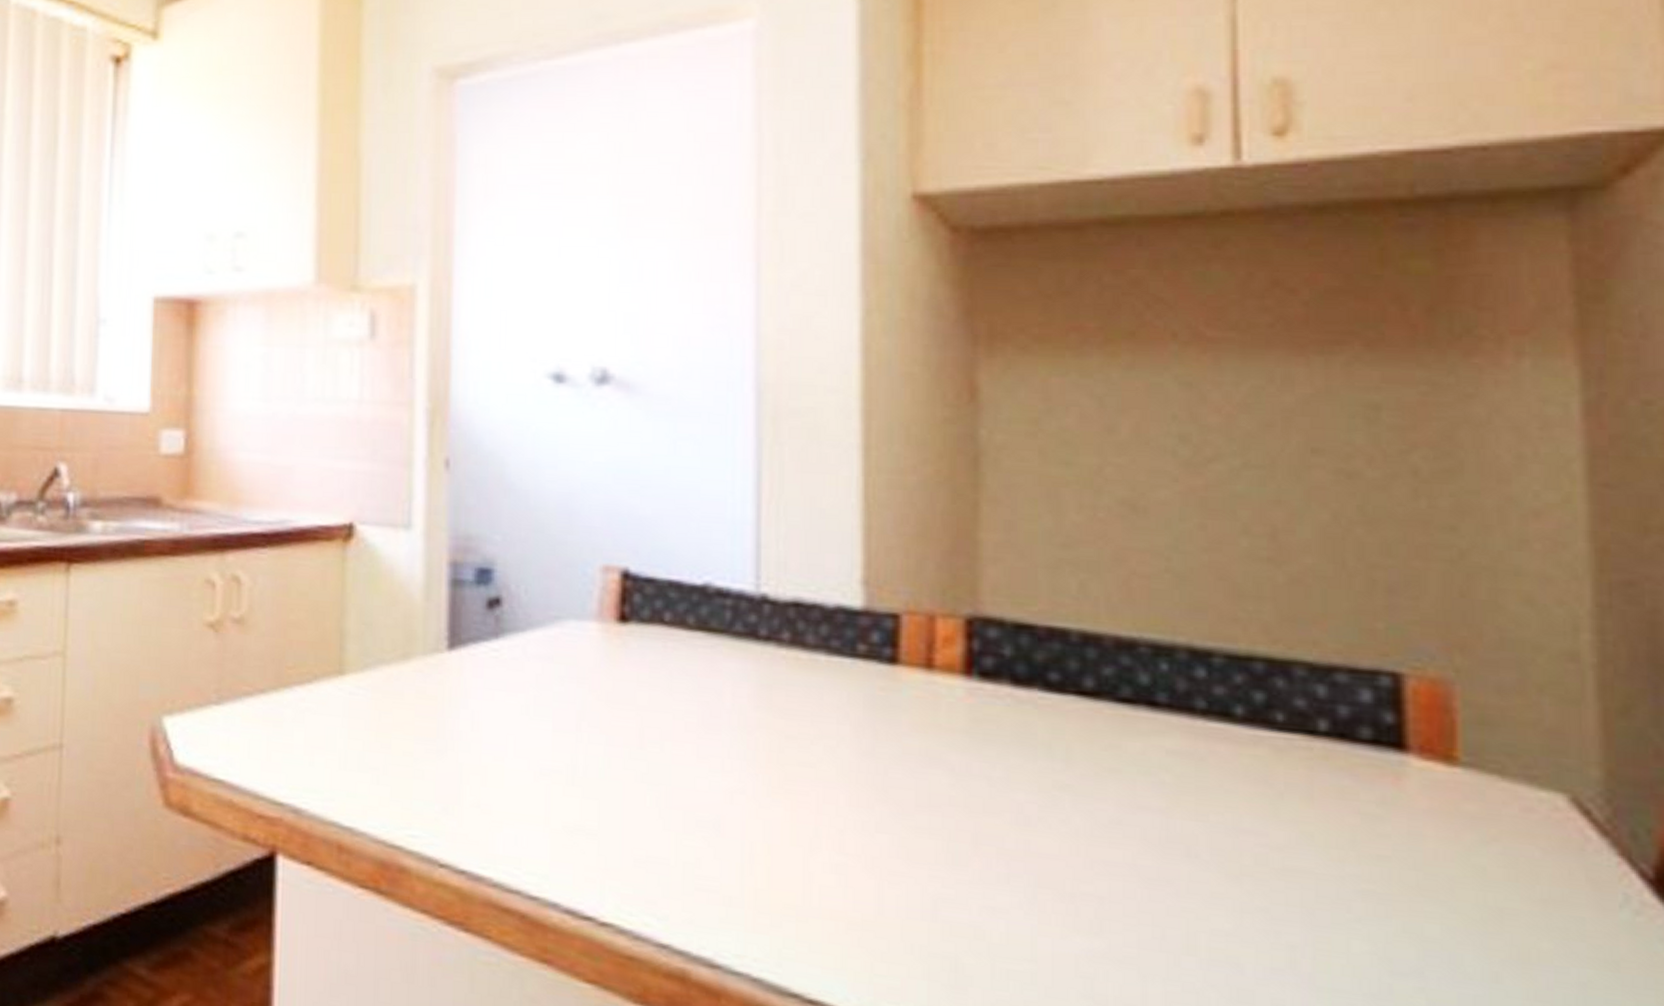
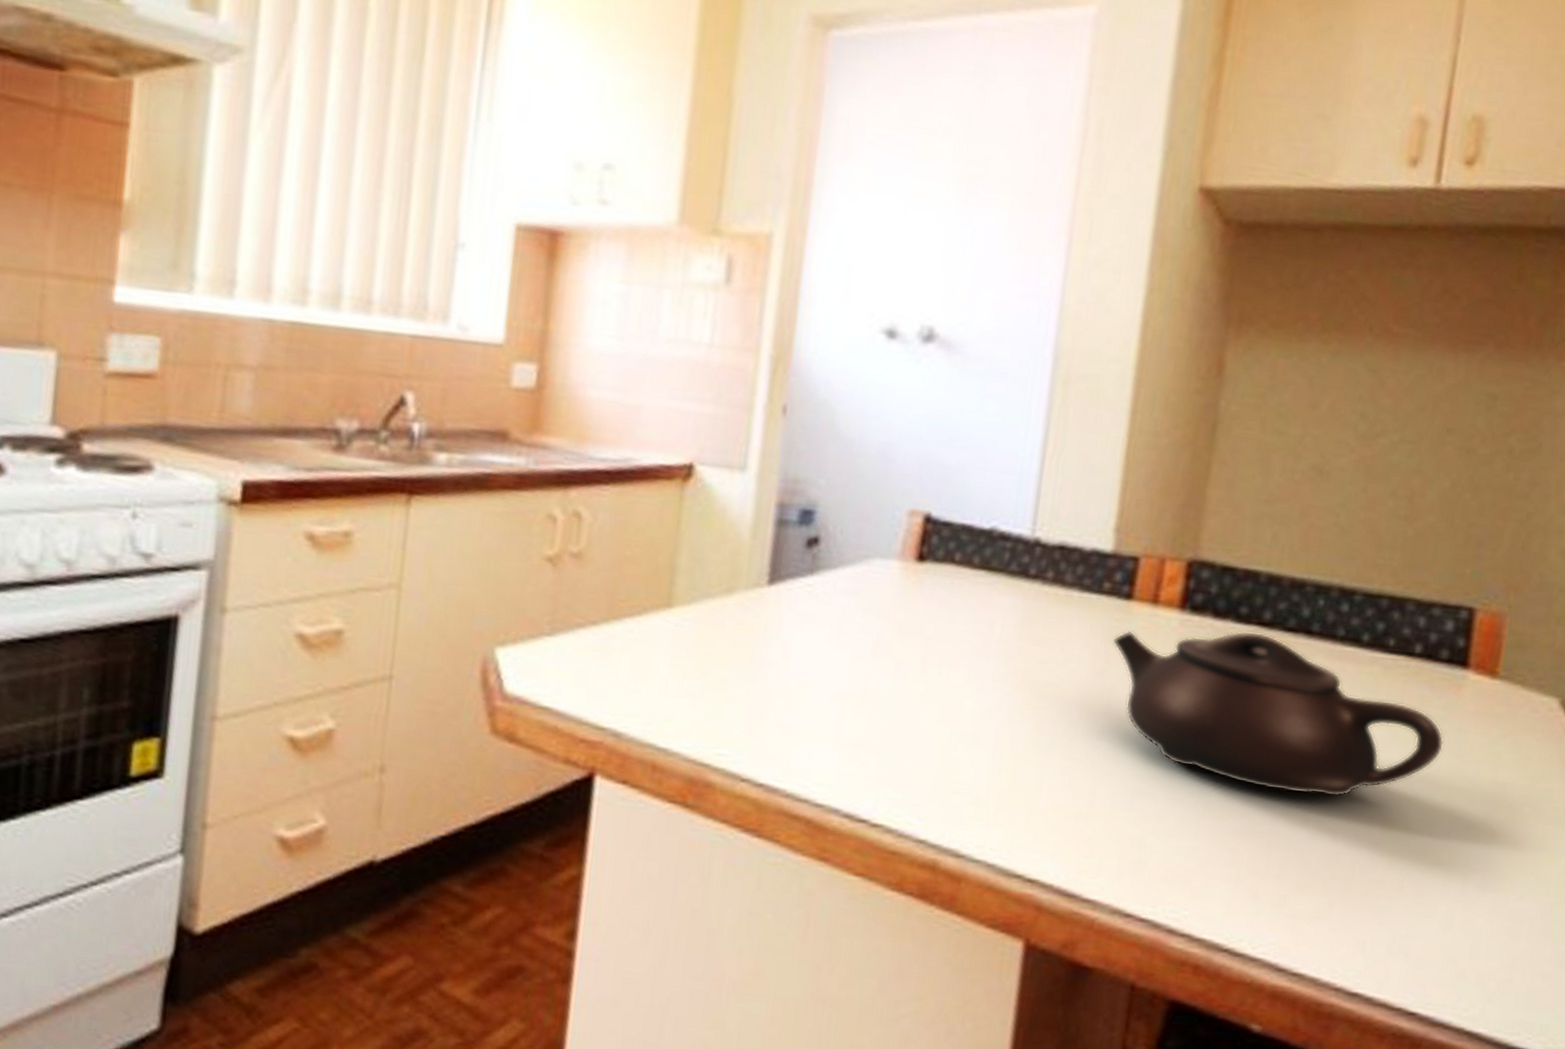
teapot: none [879,701,1388,917] -> present [1112,630,1444,798]

